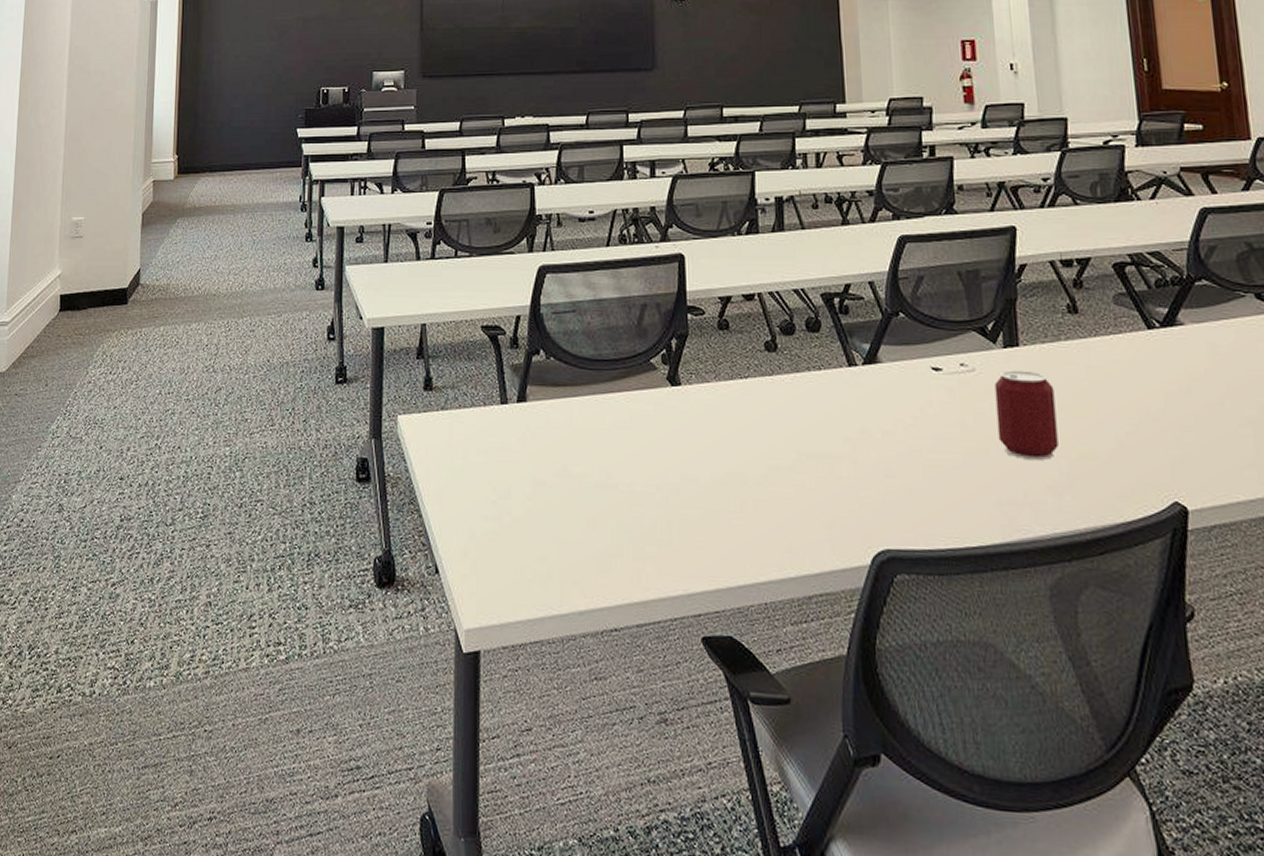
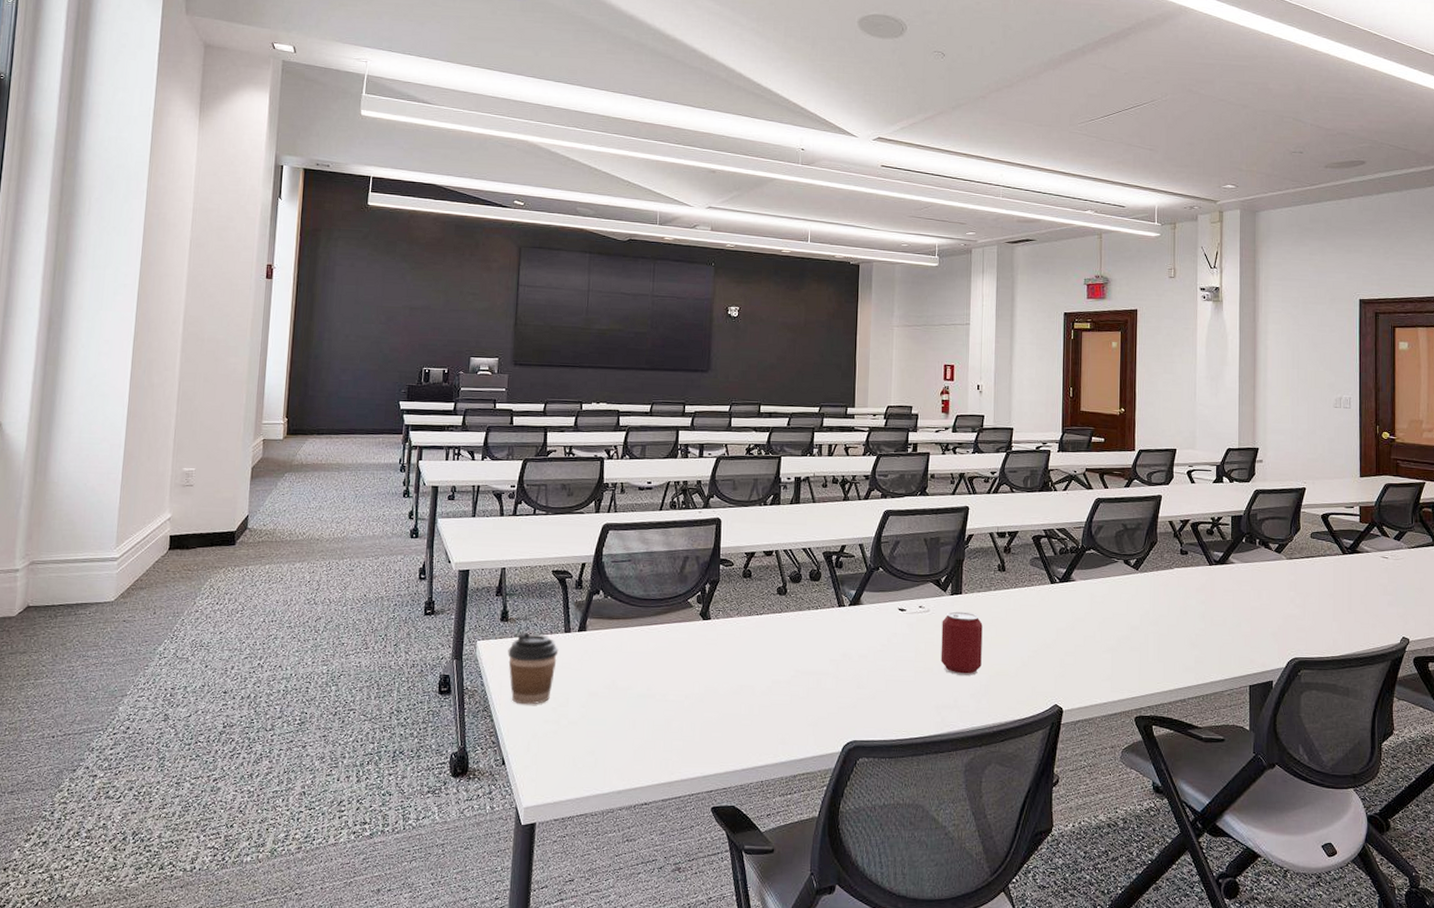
coffee cup: none [434,403,495,497] -> present [508,631,559,705]

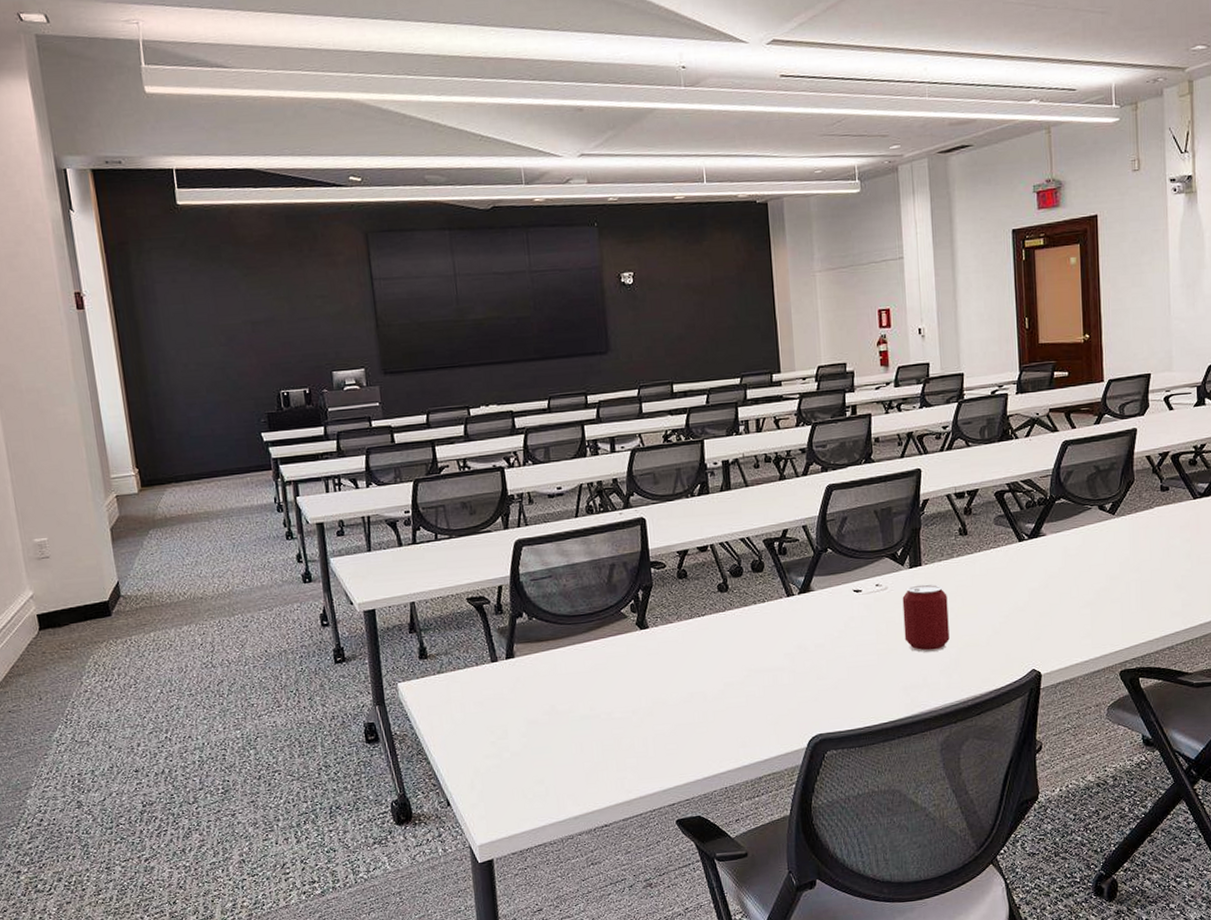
coffee cup: present [508,631,559,705] -> none [433,666,488,743]

